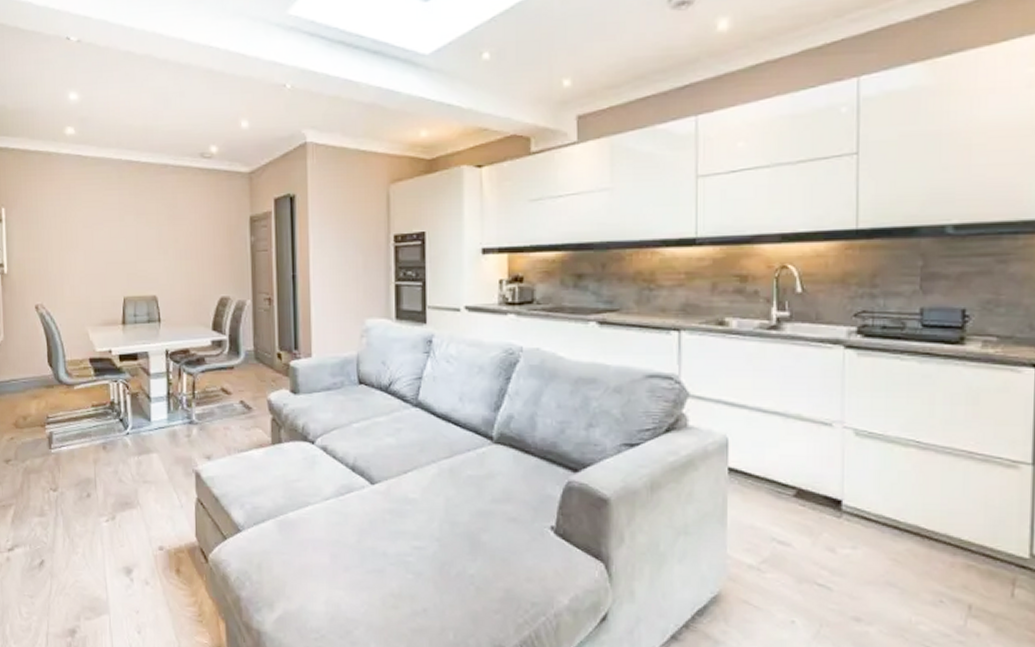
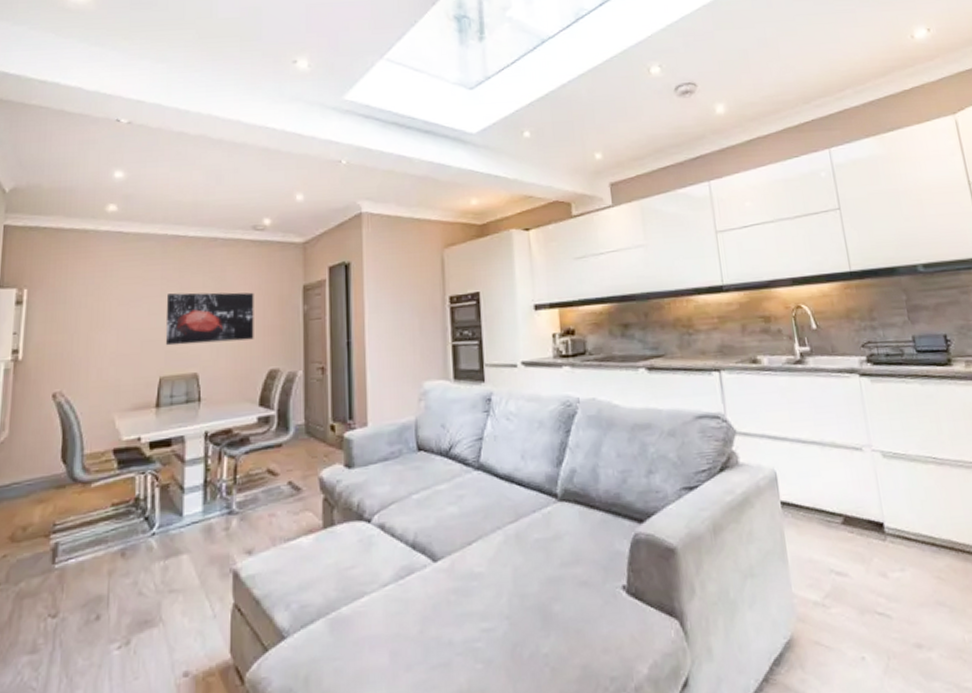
wall art: none [124,218,206,269] -> present [165,292,254,346]

